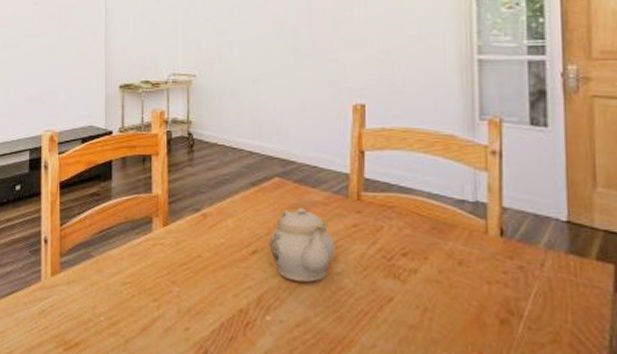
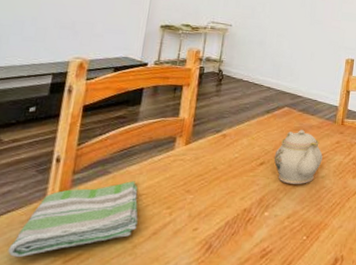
dish towel: none [18,267,126,340] -> present [8,181,138,257]

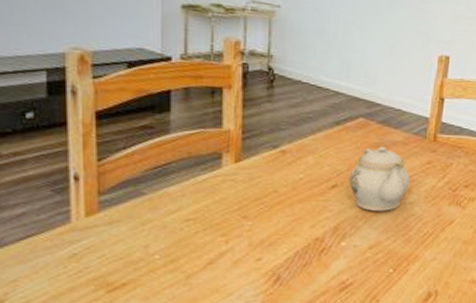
dish towel: present [8,181,138,257] -> none [38,204,188,285]

